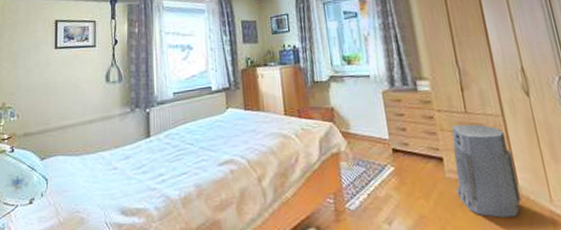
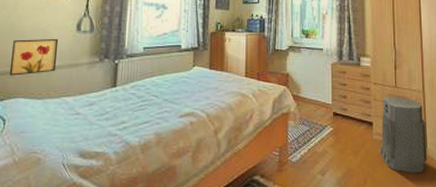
wall art: none [47,91,90,134] -> present [9,38,59,76]

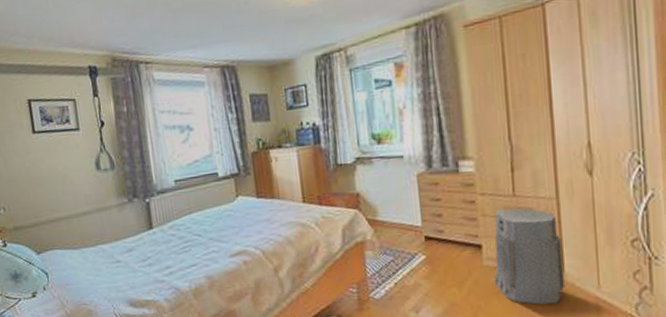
wall art: present [9,38,59,76] -> none [34,181,84,227]

